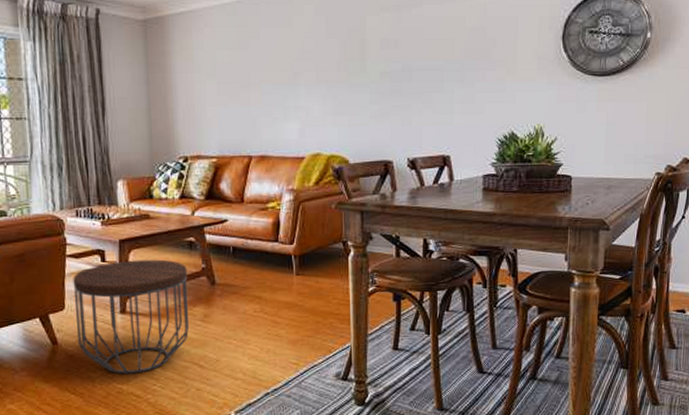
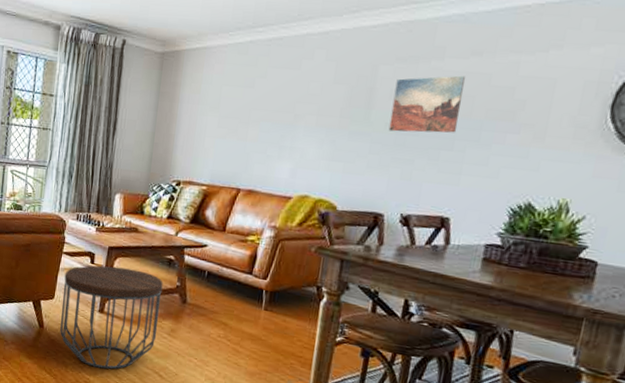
wall art: none [384,20,444,80] -> present [388,75,465,133]

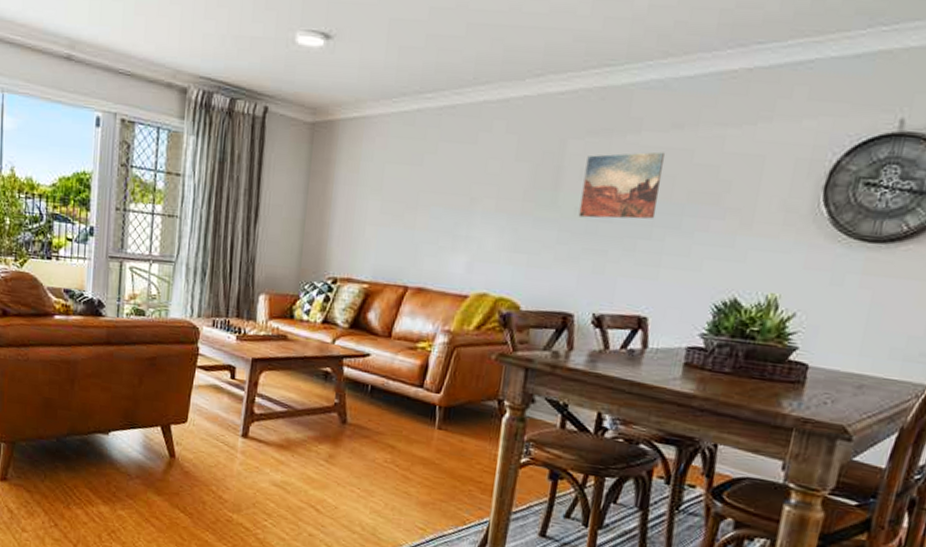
side table: present [60,265,163,369] -> none [195,381,319,505]

